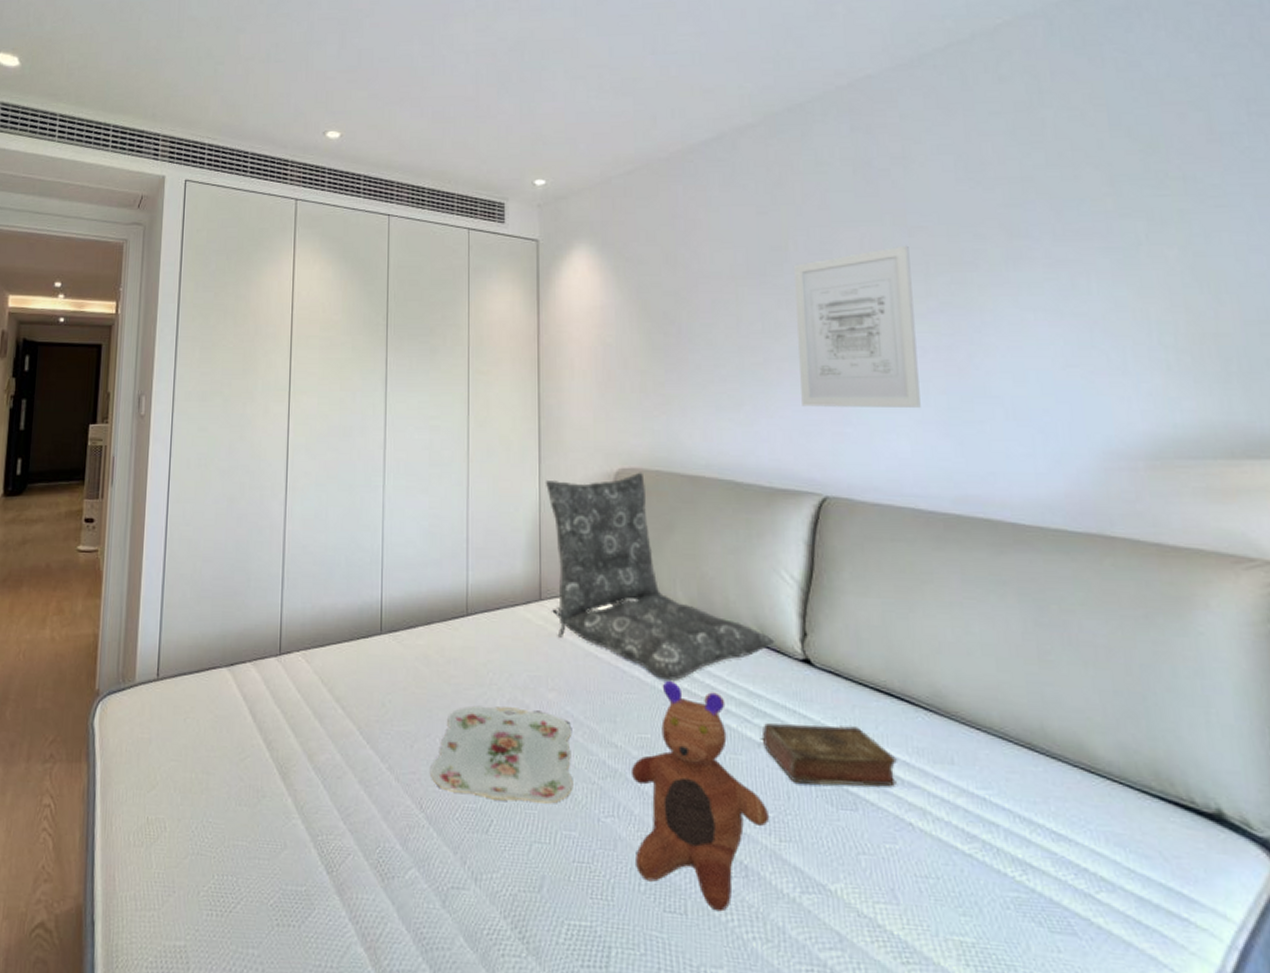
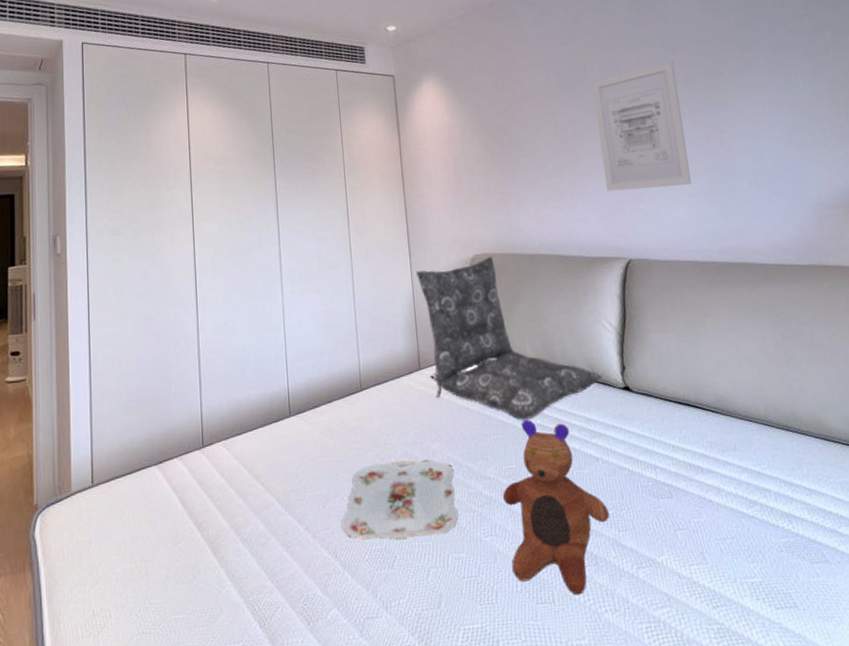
book: present [761,723,897,787] -> none [598,433,698,484]

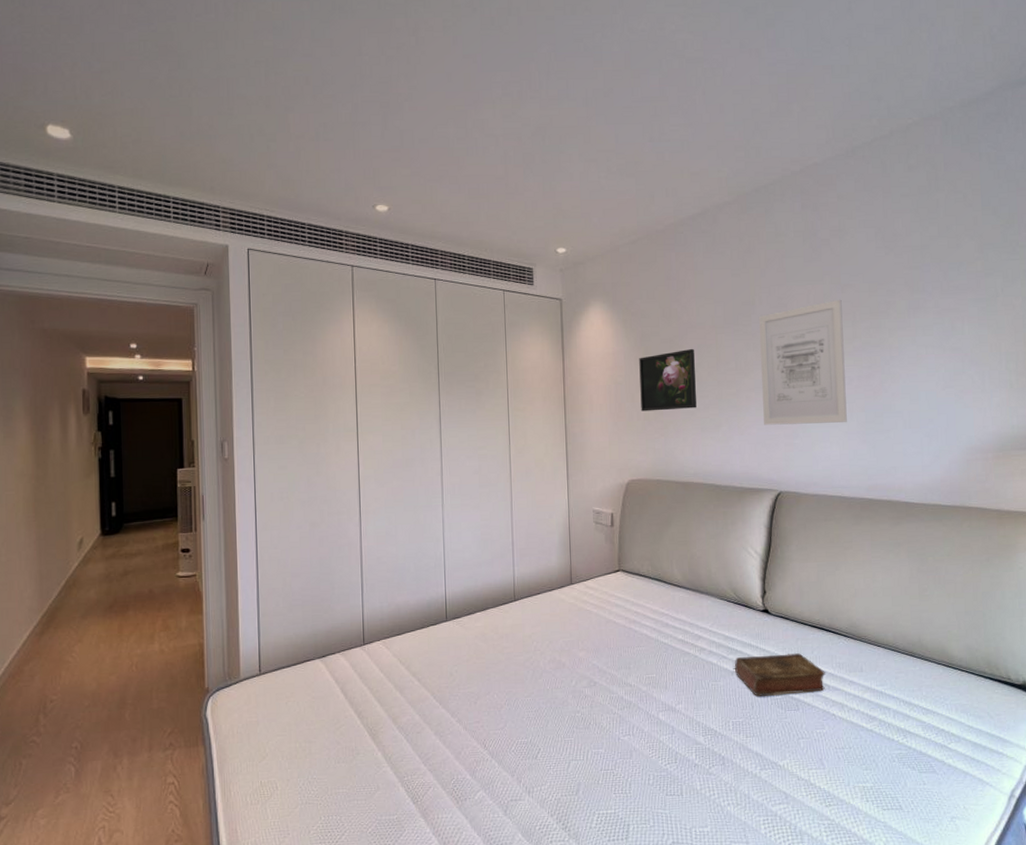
serving tray: present [341,460,459,540] -> none [491,666,600,734]
pillow: present [415,256,603,420] -> none [572,481,744,634]
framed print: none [475,118,537,184] -> present [639,349,696,412]
toy: present [502,420,610,595] -> none [641,635,740,790]
book: none [598,433,698,484] -> present [734,653,825,696]

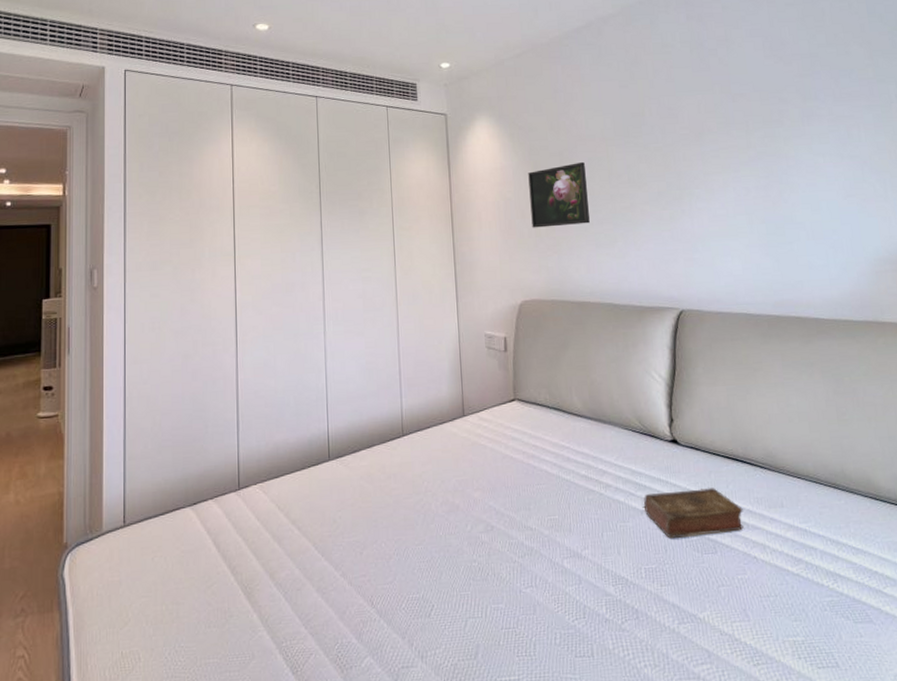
wall art: present [759,299,847,425] -> none [650,108,748,240]

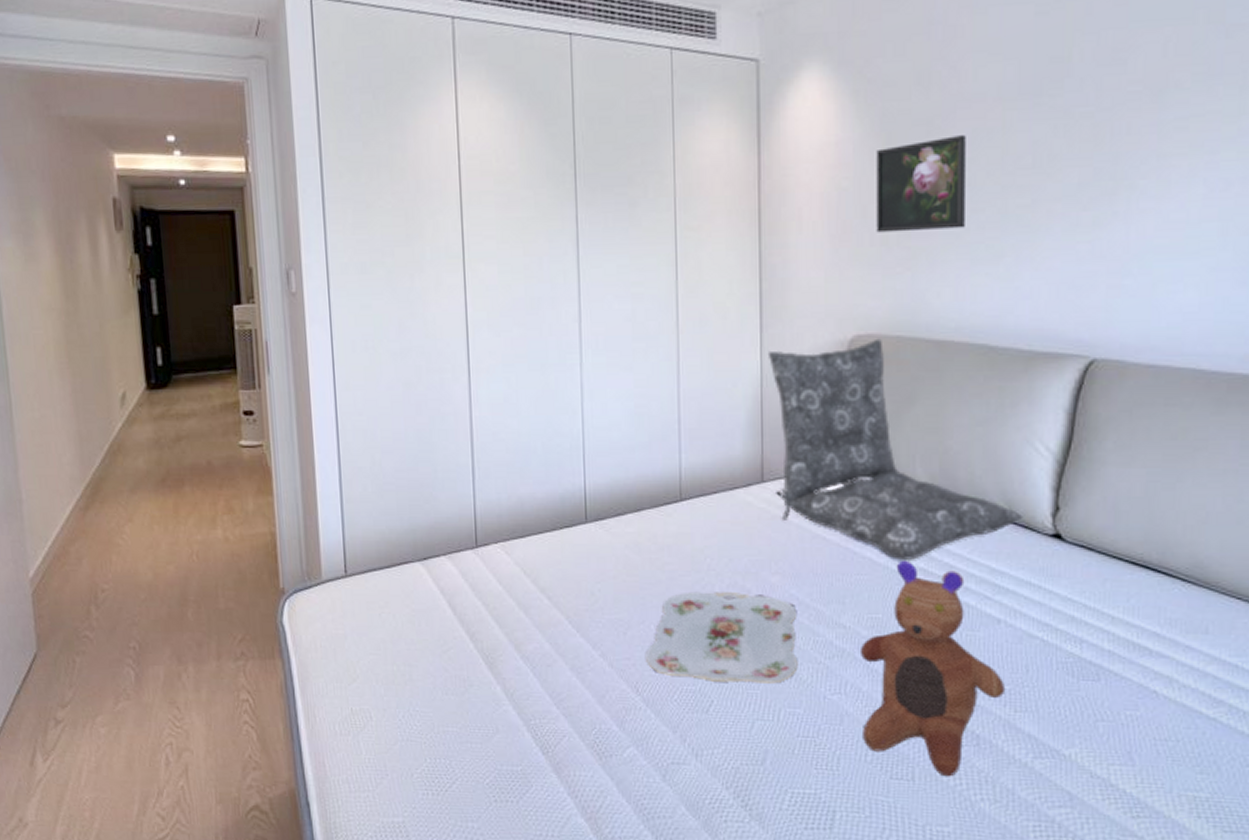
serving tray: none [379,508,499,588] -> present [646,591,798,684]
pillow: none [462,302,650,470] -> present [767,338,1024,560]
toy: none [544,470,653,650] -> present [859,561,1006,777]
book: present [643,488,744,538] -> none [1002,599,1146,658]

